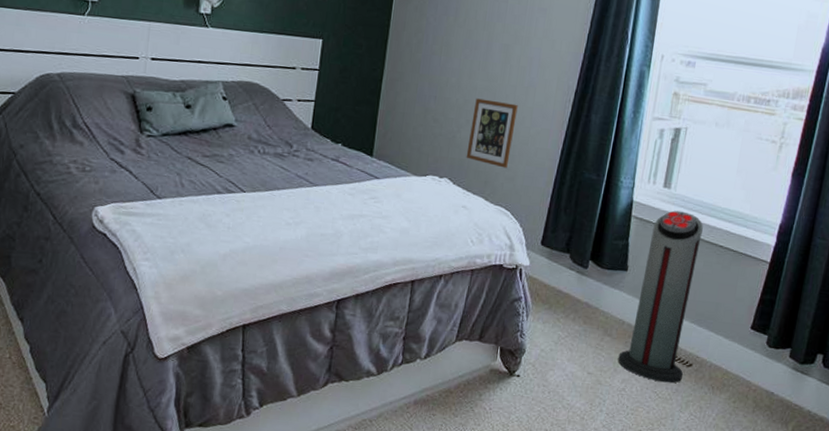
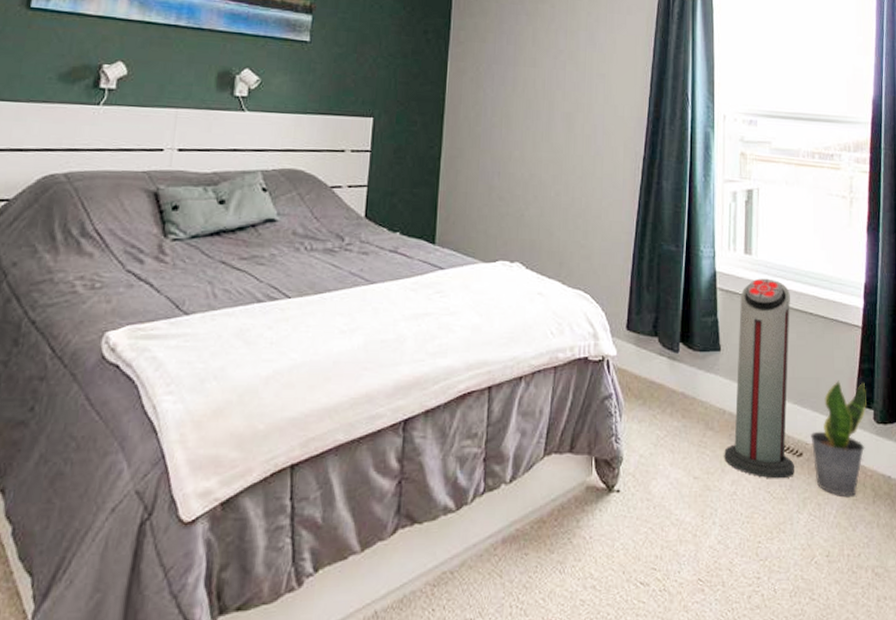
picture frame: present [466,98,518,169] -> none [537,171,587,246]
potted plant: none [701,307,764,405] -> present [811,380,866,496]

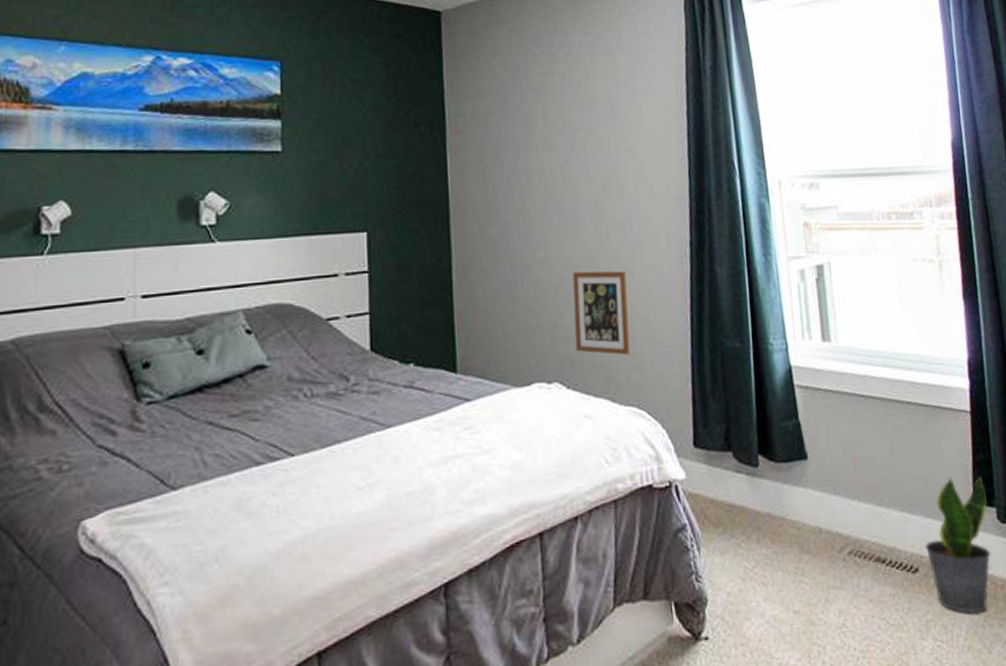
picture frame: none [537,171,587,246] -> present [573,270,630,355]
air purifier: present [724,278,794,479] -> none [823,367,911,603]

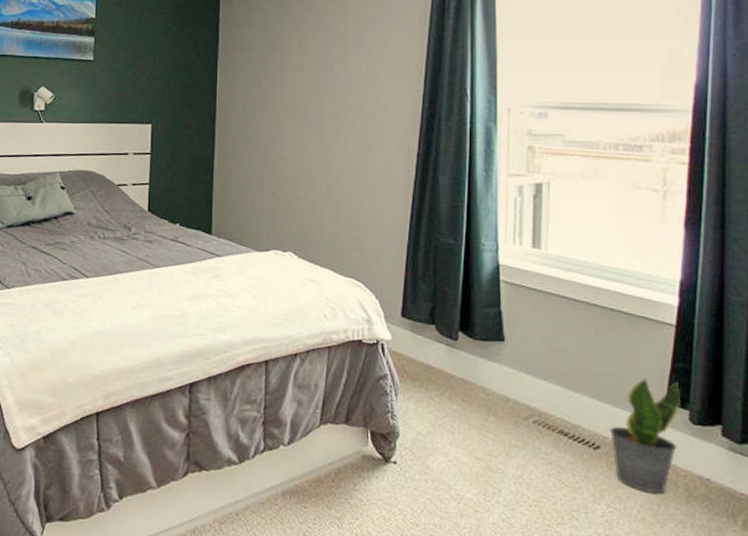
picture frame: present [573,270,630,355] -> none [308,169,357,238]

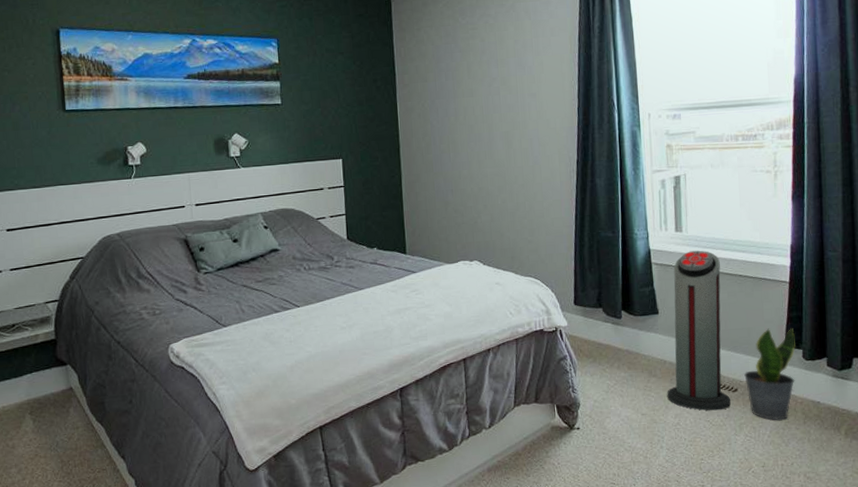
air purifier: none [509,272,590,469] -> present [667,250,731,411]

